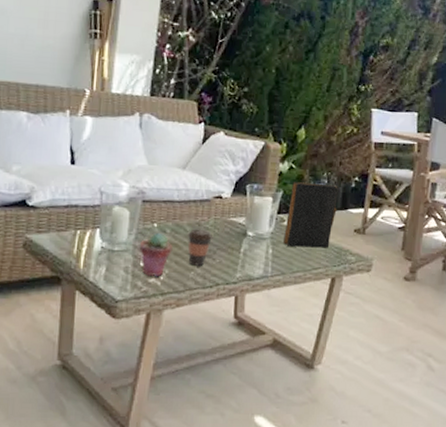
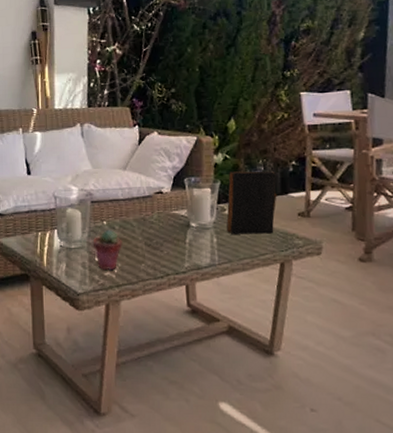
coffee cup: present [187,229,213,267] -> none [134,223,159,259]

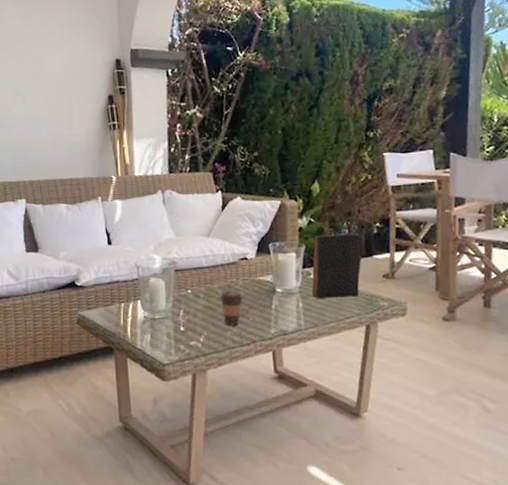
potted succulent: present [92,229,123,271] -> none [177,298,208,340]
coffee cup: none [134,223,159,259] -> present [219,290,244,327]

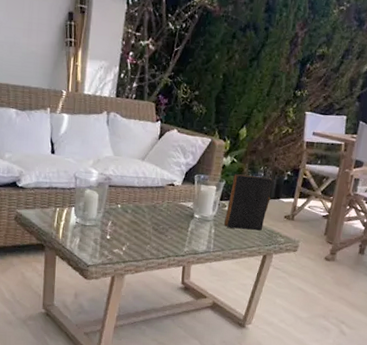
coffee cup: present [219,290,244,327] -> none [144,210,166,242]

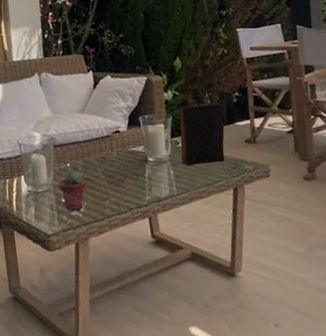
potted succulent: none [106,212,133,248] -> present [58,170,87,211]

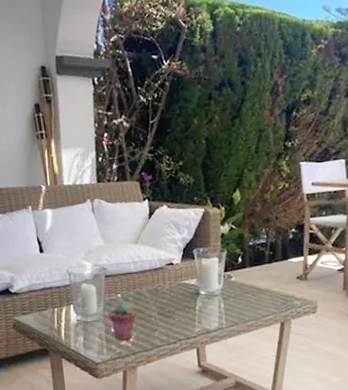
book: present [179,103,225,166] -> none [232,238,278,300]

